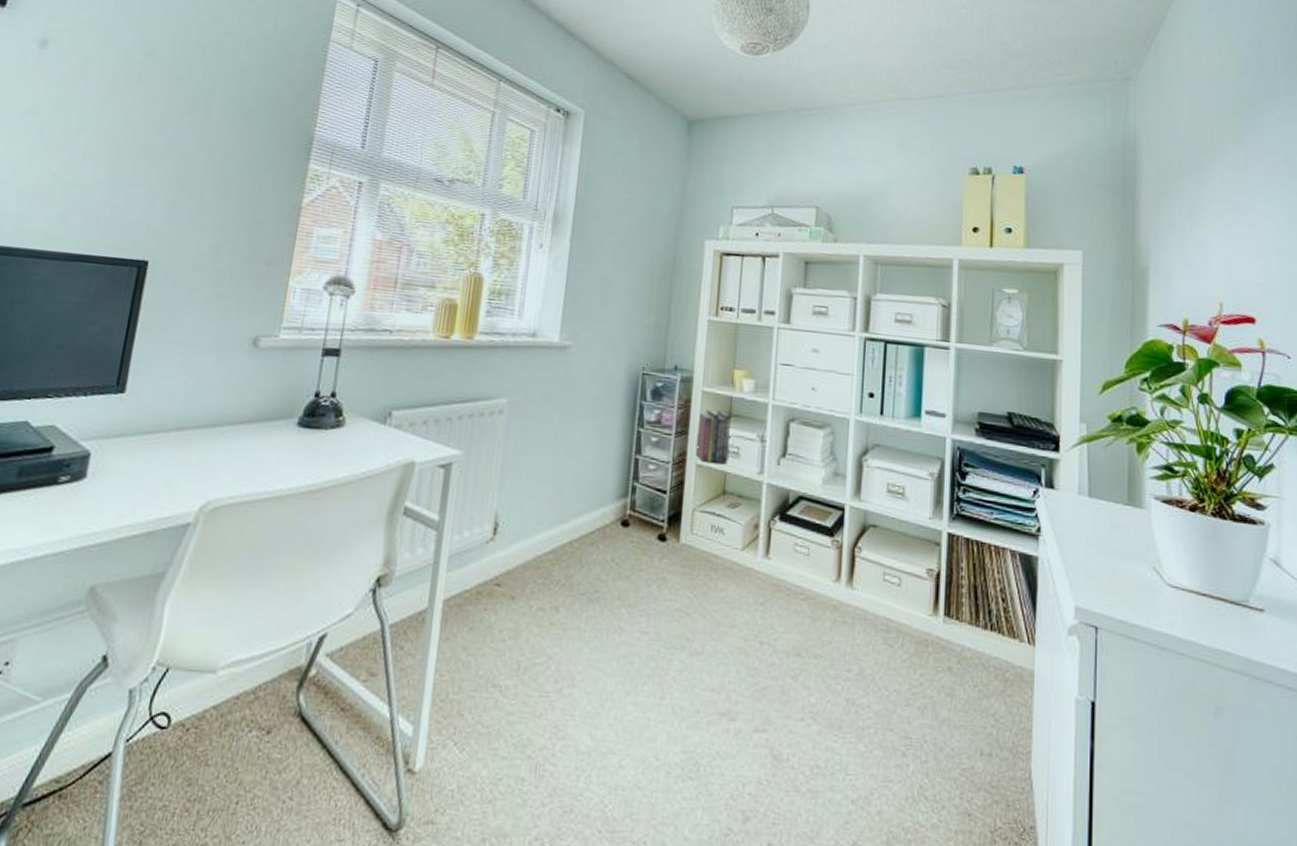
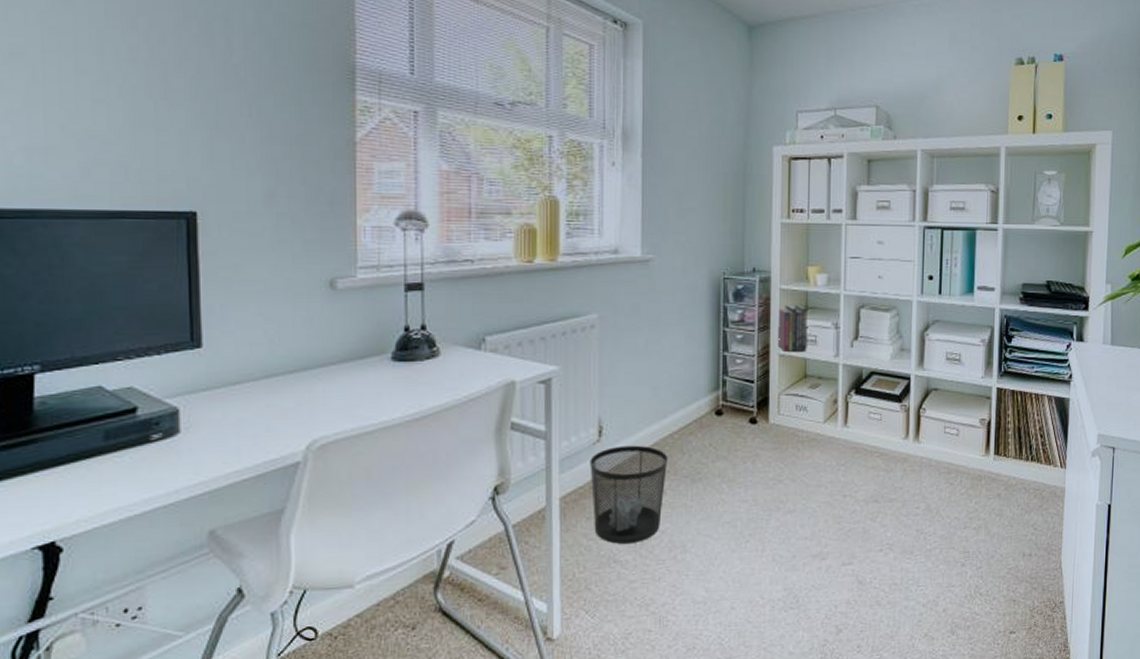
waste bin: none [475,548,565,666] -> present [590,445,668,544]

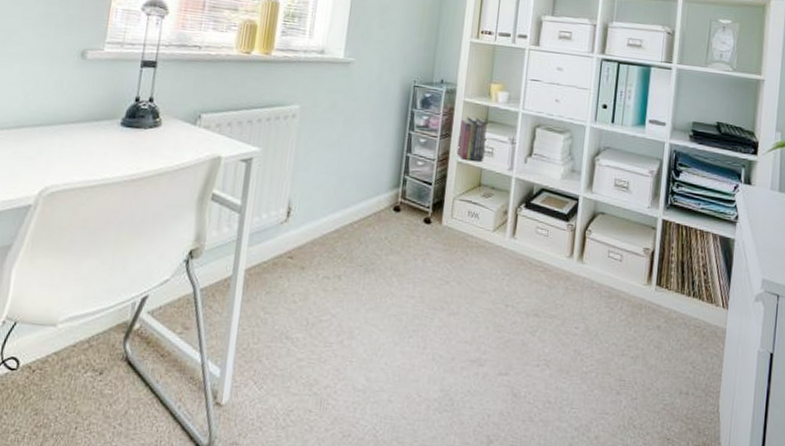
waste bin: present [590,445,668,544] -> none [272,228,347,323]

